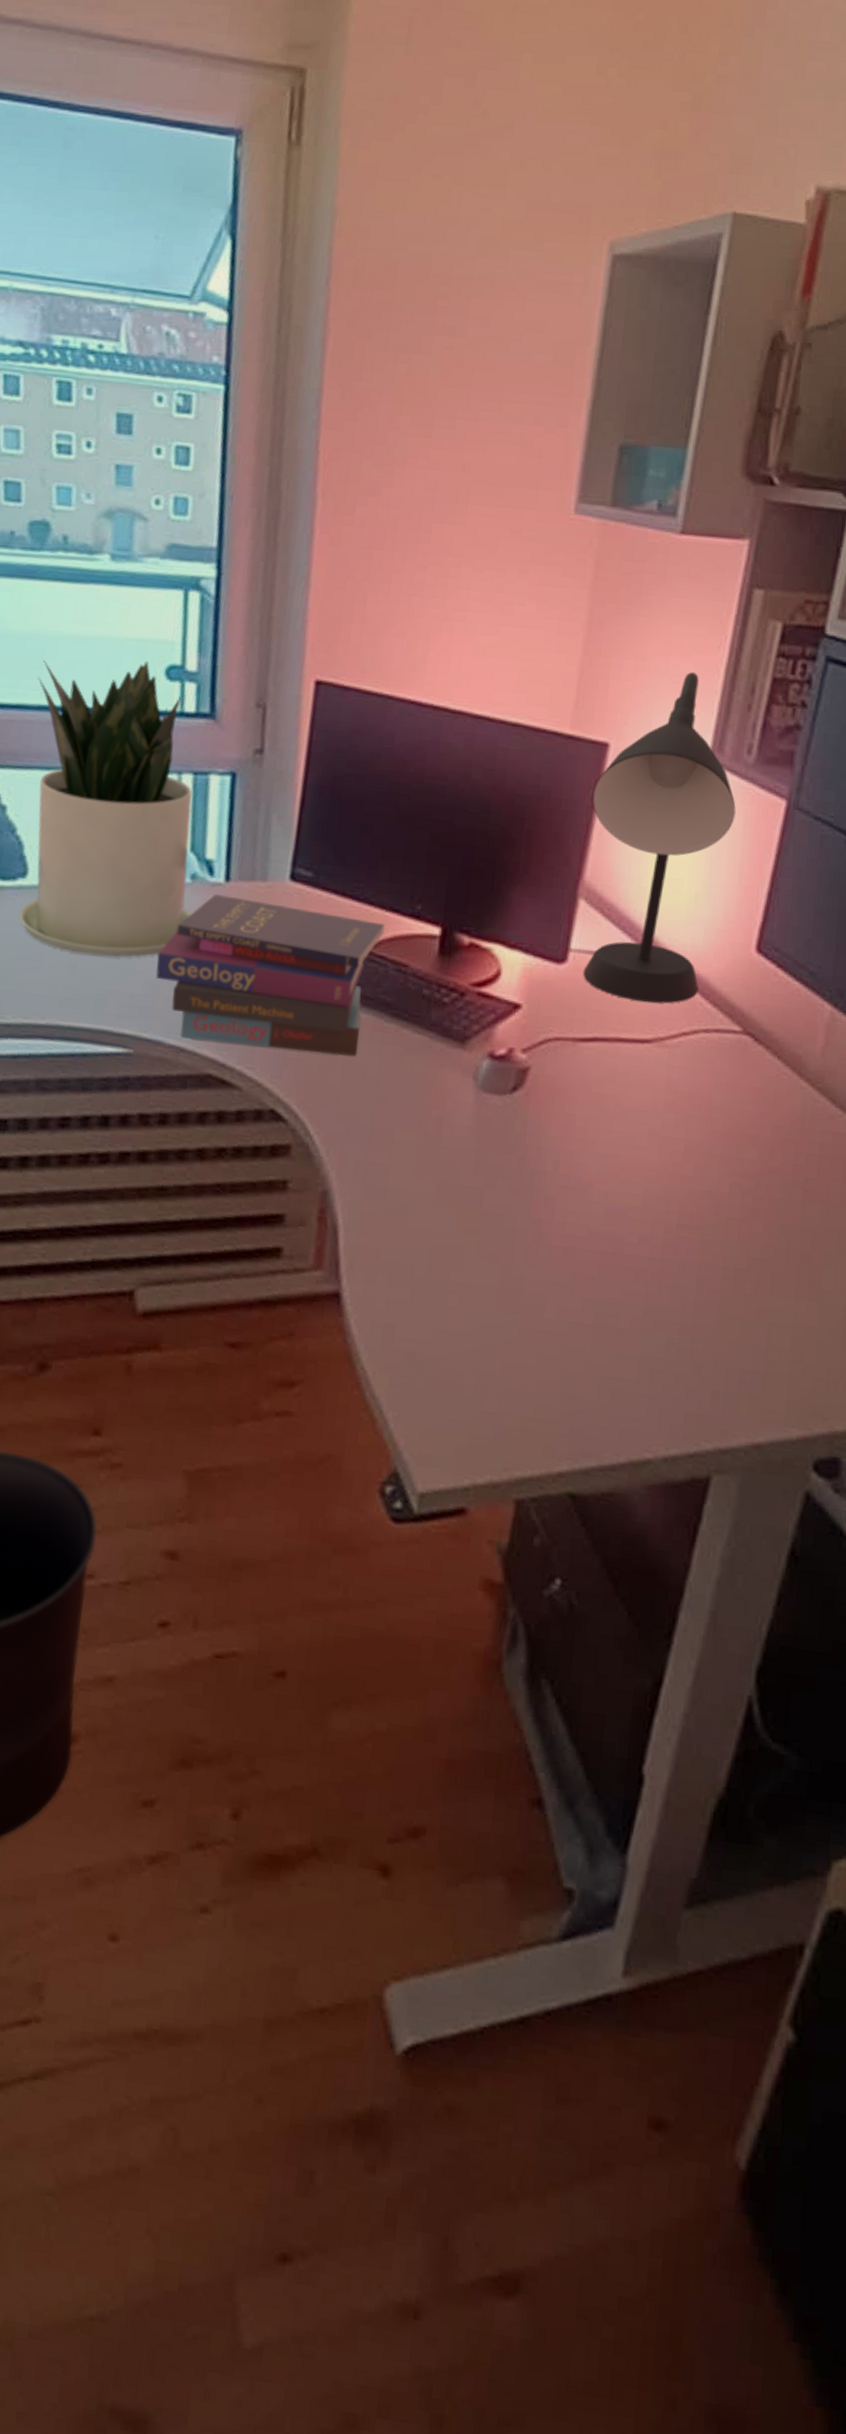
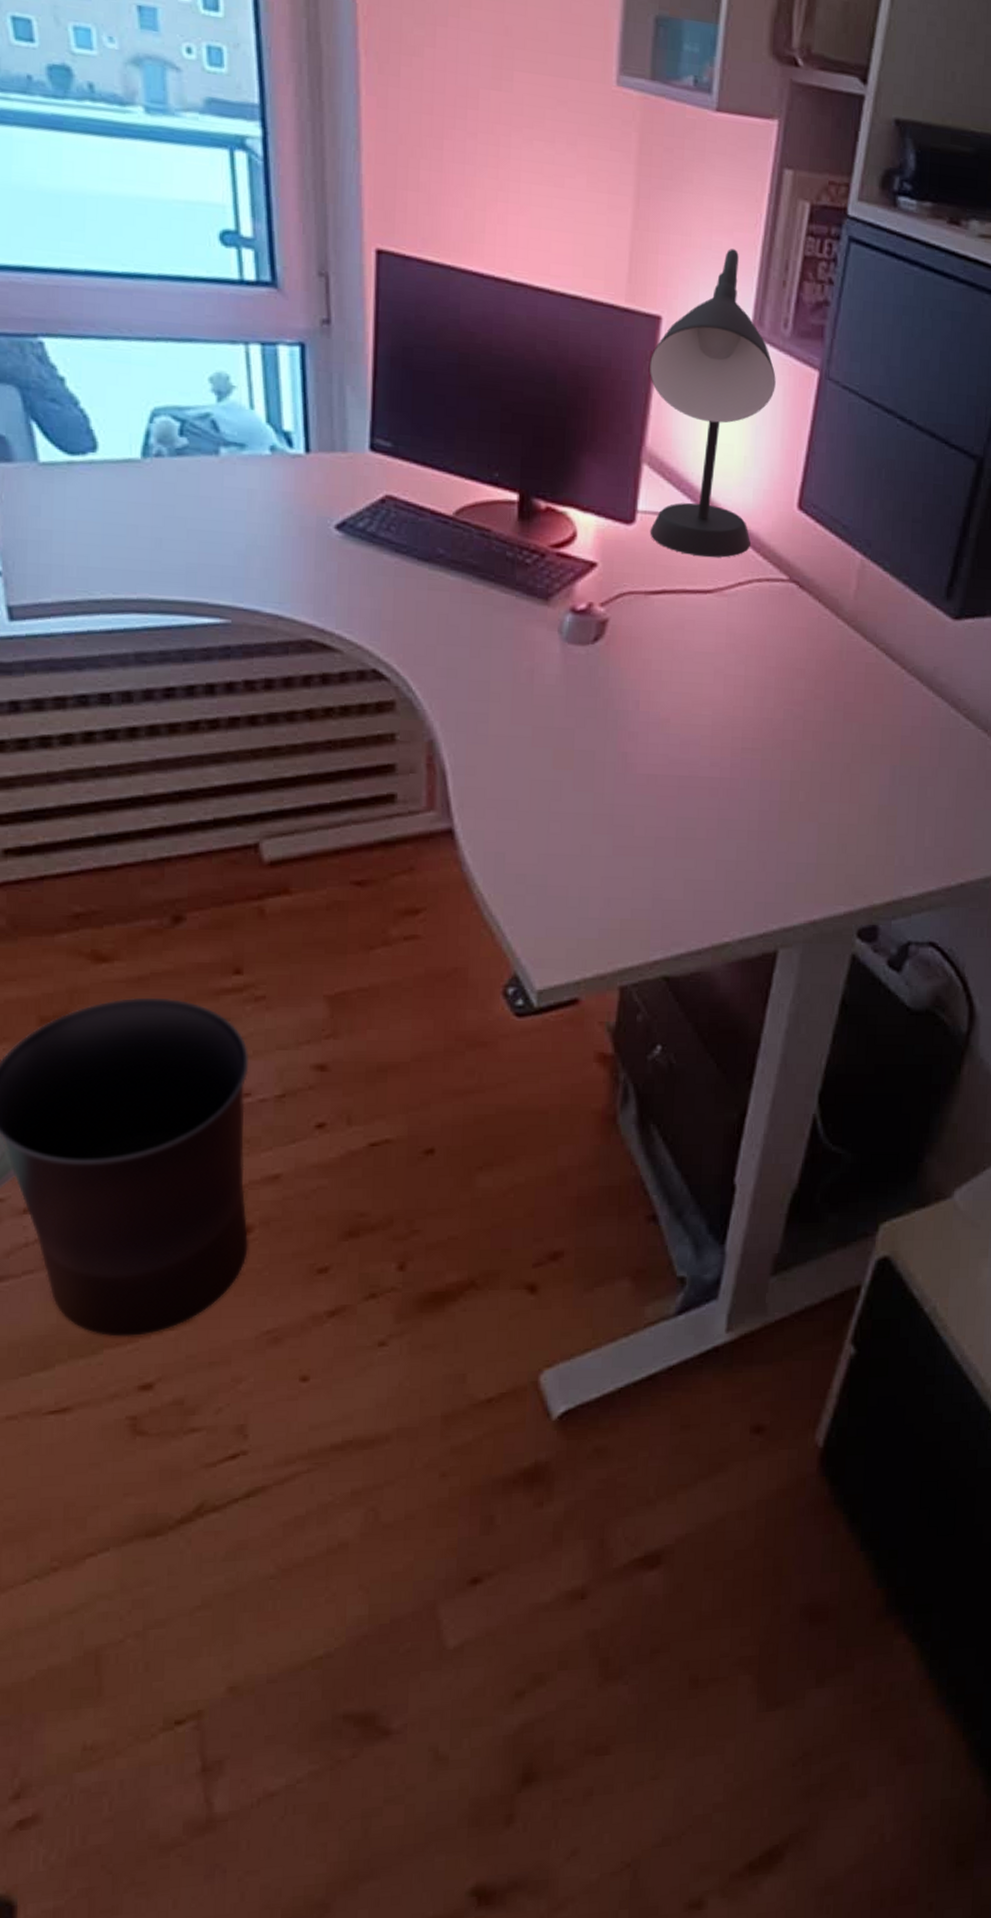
planter: present [18,661,192,958] -> none [81,222,275,531]
books: present [155,894,385,1056] -> none [244,466,466,616]

